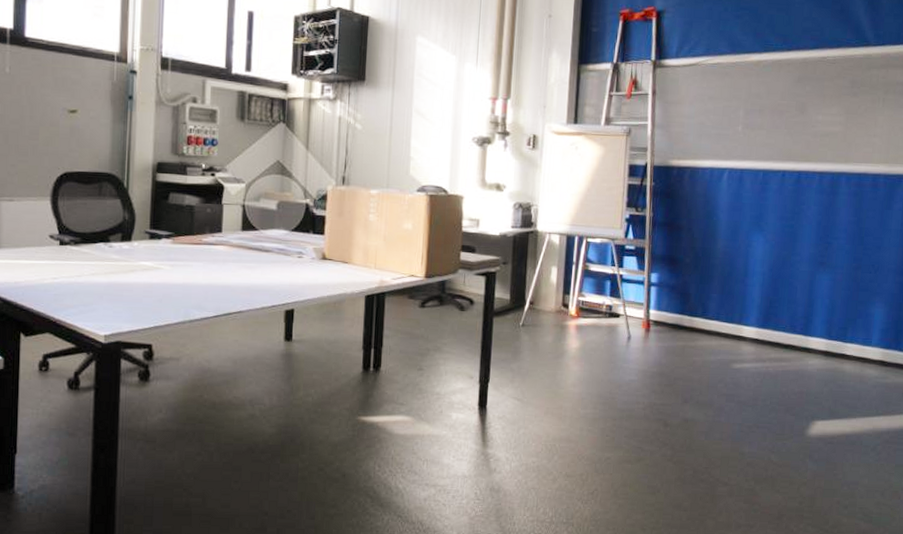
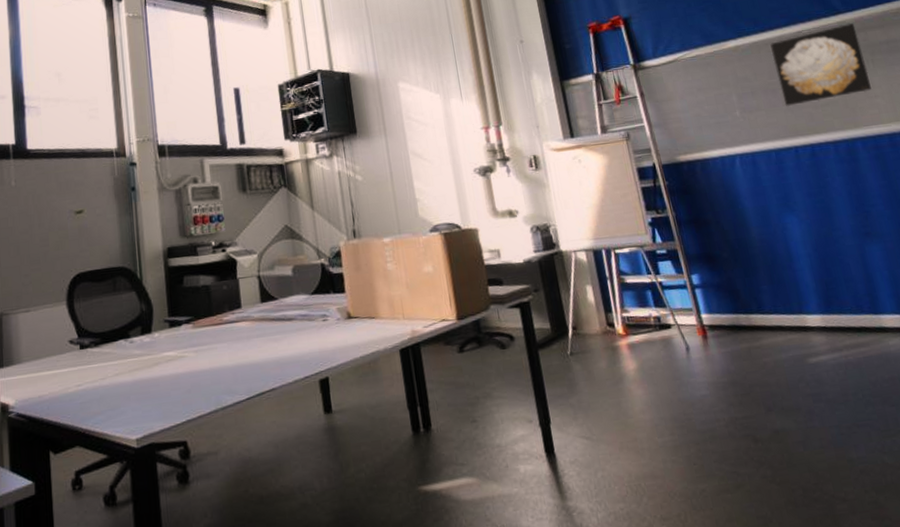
wall art: none [787,57,880,131] -> present [770,23,872,106]

